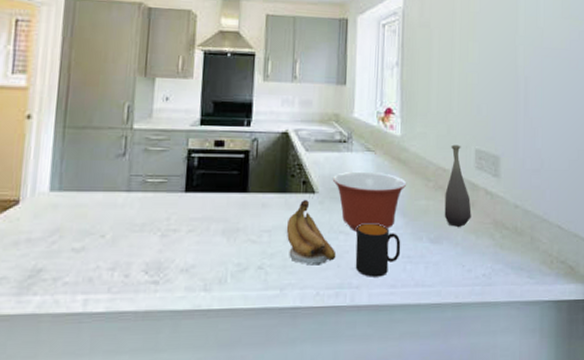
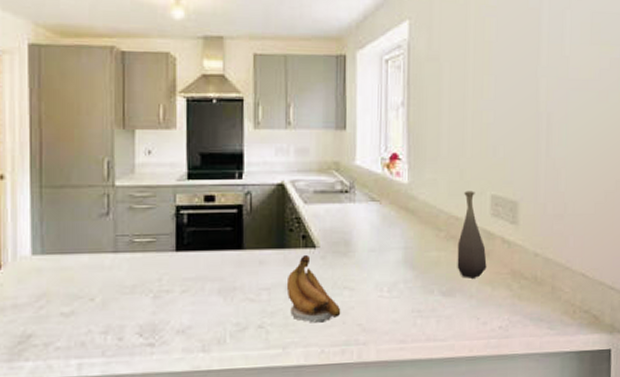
mixing bowl: present [333,171,406,232] -> none [335,222,415,287]
mug: present [355,223,401,277] -> none [361,277,411,333]

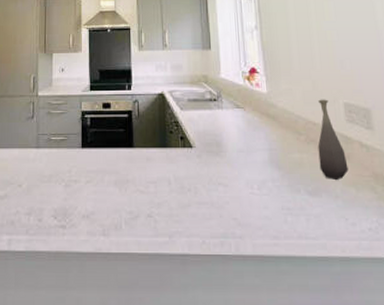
banana: present [286,254,341,323] -> none [169,153,218,215]

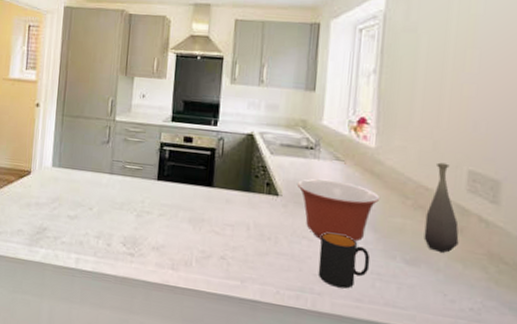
mixing bowl: none [208,127,278,184] -> present [298,179,379,242]
mug: none [234,175,280,228] -> present [318,232,370,289]

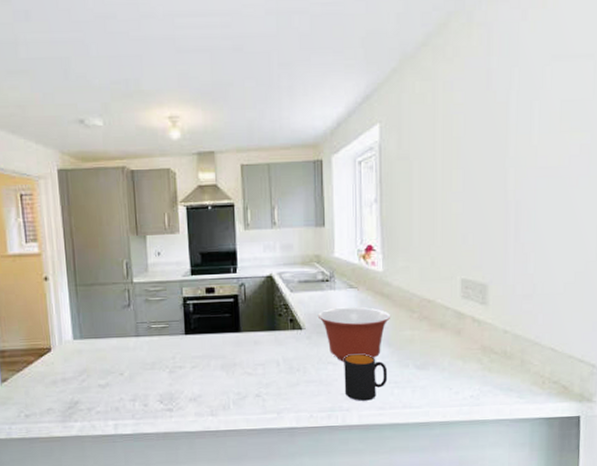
bottle: present [424,162,459,253] -> none [430,276,458,354]

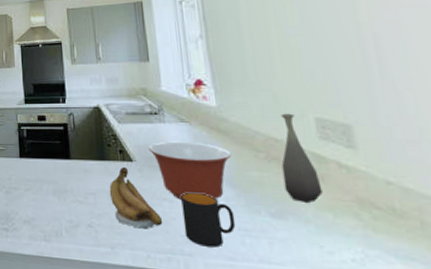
banana: none [278,335,326,393] -> present [109,166,163,229]
bottle: none [430,276,458,354] -> present [281,113,323,203]

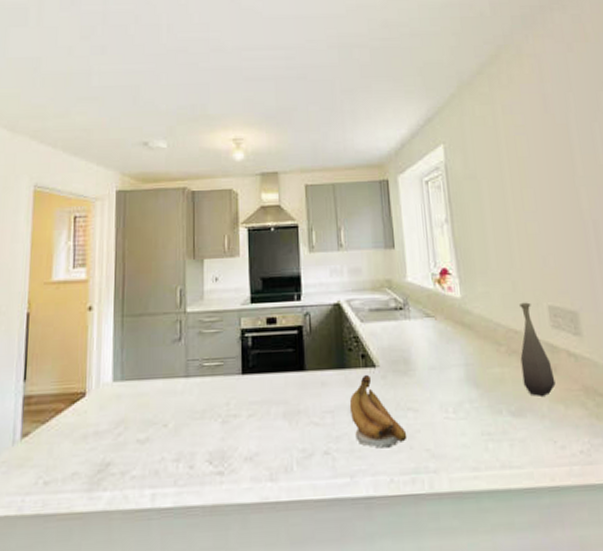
mixing bowl: present [149,141,231,200] -> none [393,339,475,408]
mug: present [181,192,236,248] -> none [426,397,479,459]

